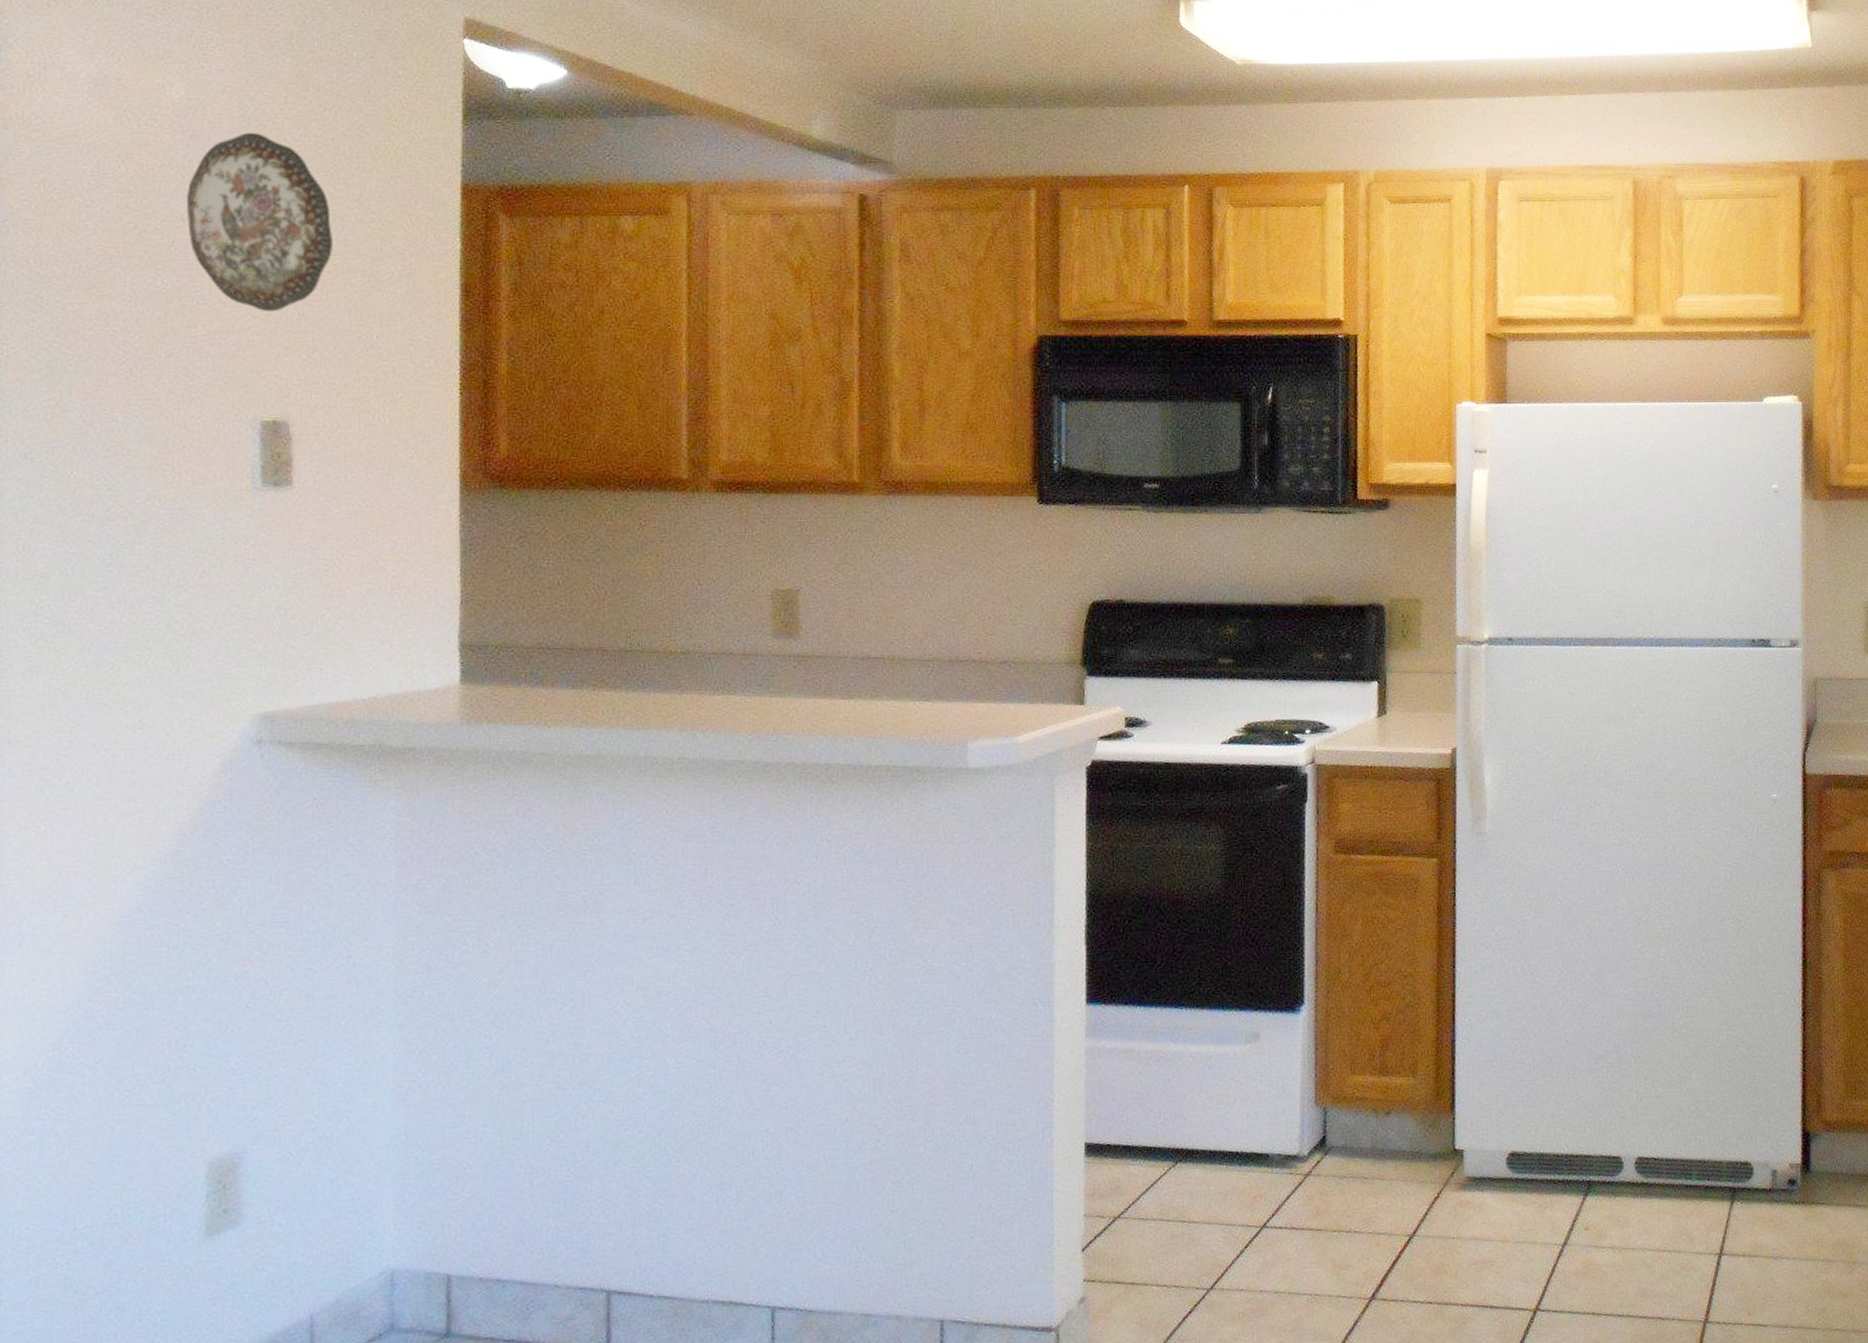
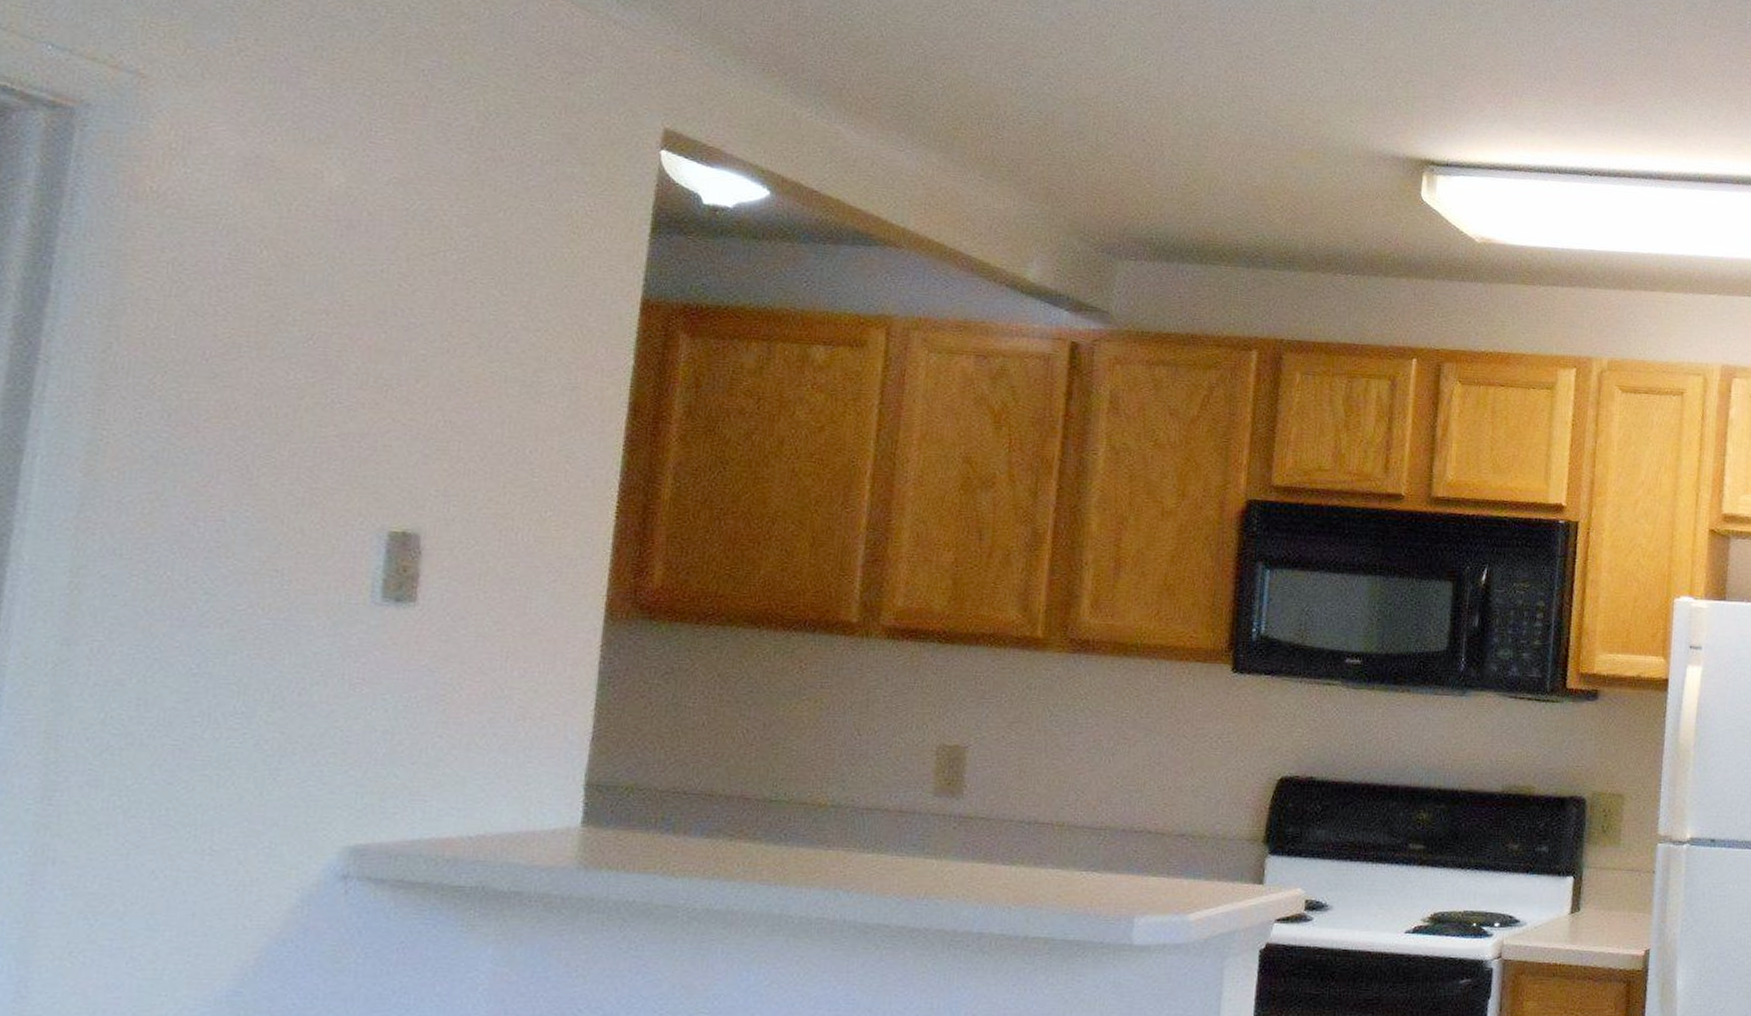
decorative plate: present [186,132,333,312] -> none [331,226,493,417]

